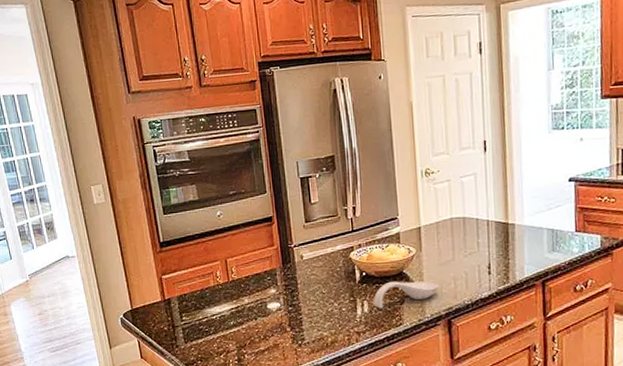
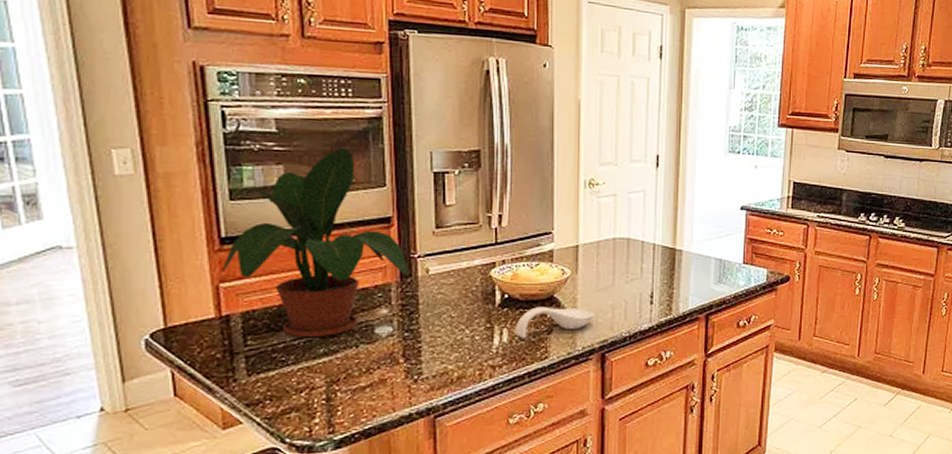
potted plant: none [163,166,288,314] -> present [223,147,409,338]

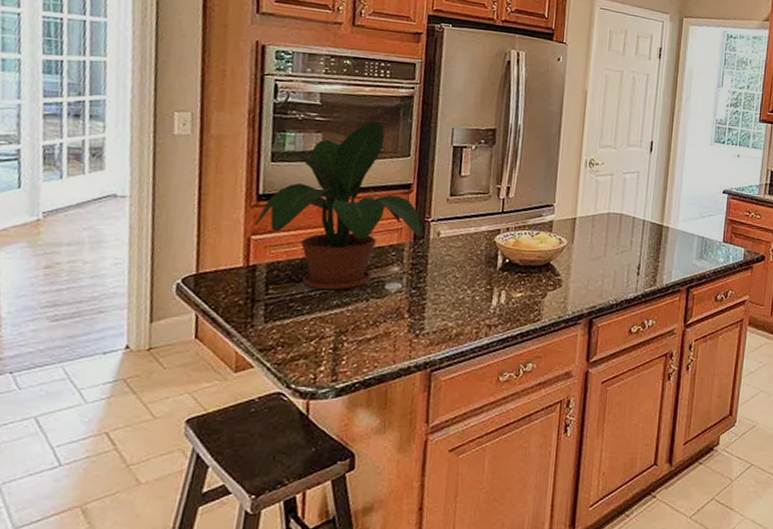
spoon rest: present [514,306,594,339] -> none [512,272,585,301]

